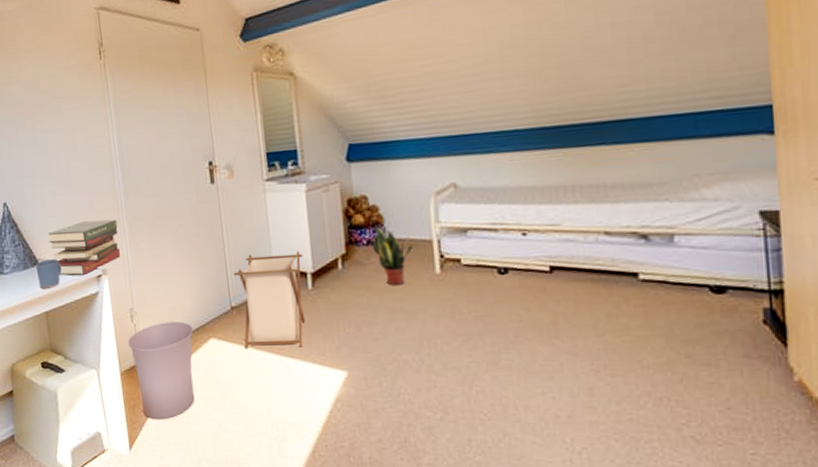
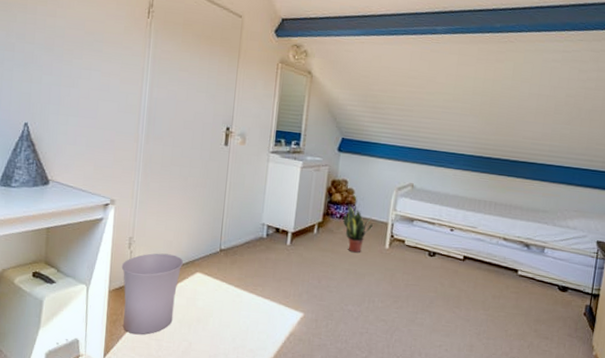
mug: present [35,259,62,289] -> none [45,181,72,208]
books: present [48,219,121,276] -> none [64,154,134,202]
laundry basket: present [233,251,306,349] -> none [224,209,288,290]

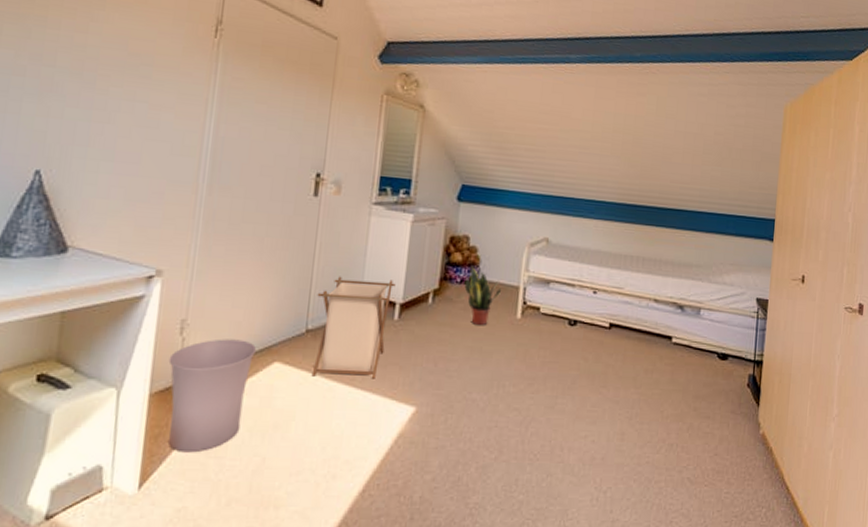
laundry basket: none [224,209,288,290] -> present [311,276,396,379]

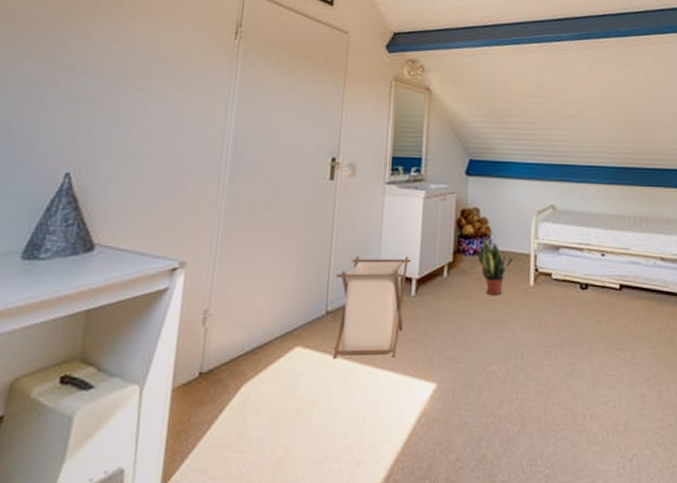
waste bin: present [168,339,256,453] -> none [191,326,277,448]

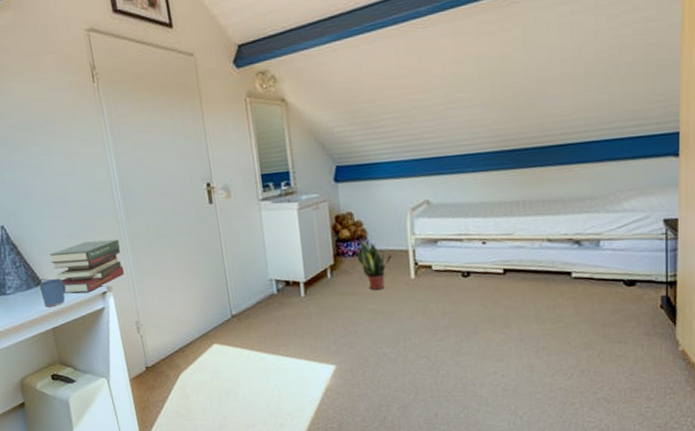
mug: none [87,246,126,281] -> present [39,278,67,307]
books: none [116,205,213,268] -> present [49,239,125,294]
laundry basket: present [332,256,411,359] -> none [233,263,299,352]

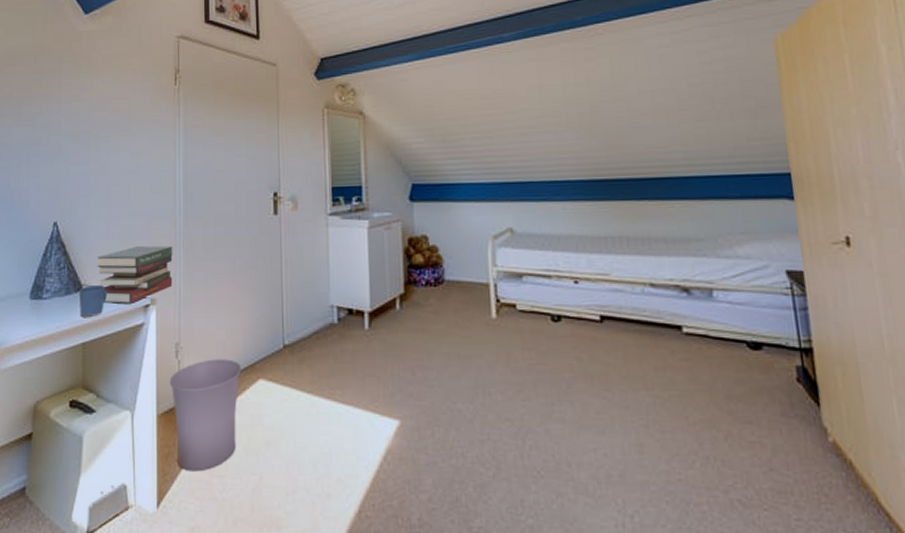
waste bin: none [135,330,201,418] -> present [169,359,241,472]
potted plant: present [356,239,393,291] -> none [430,267,471,330]

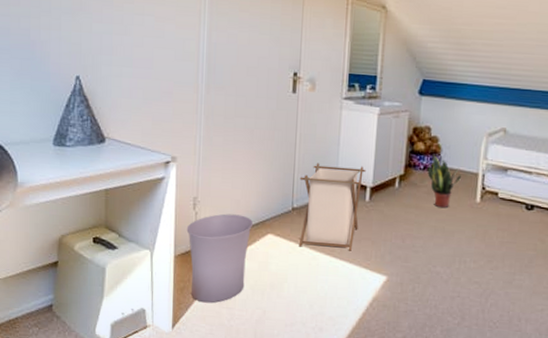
mug: present [79,285,107,317] -> none [101,139,129,167]
books: present [97,245,173,305] -> none [120,107,194,160]
laundry basket: none [289,288,361,392] -> present [298,163,366,251]
potted plant: none [430,267,471,330] -> present [427,155,462,208]

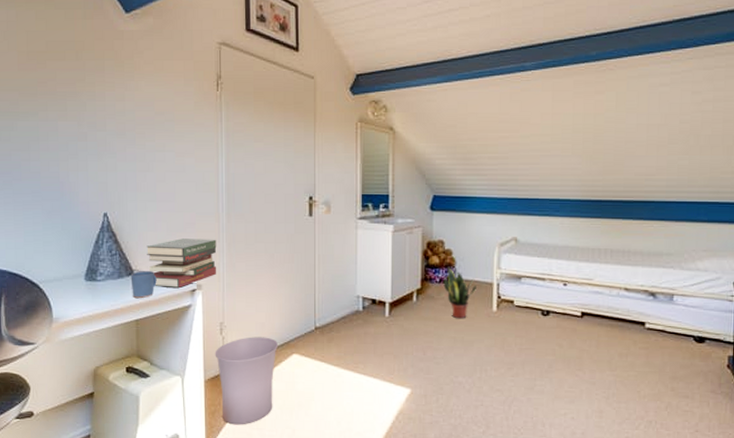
mug: none [101,139,129,167] -> present [130,271,157,298]
books: none [120,107,194,160] -> present [147,238,217,289]
laundry basket: present [298,163,366,251] -> none [320,282,384,366]

